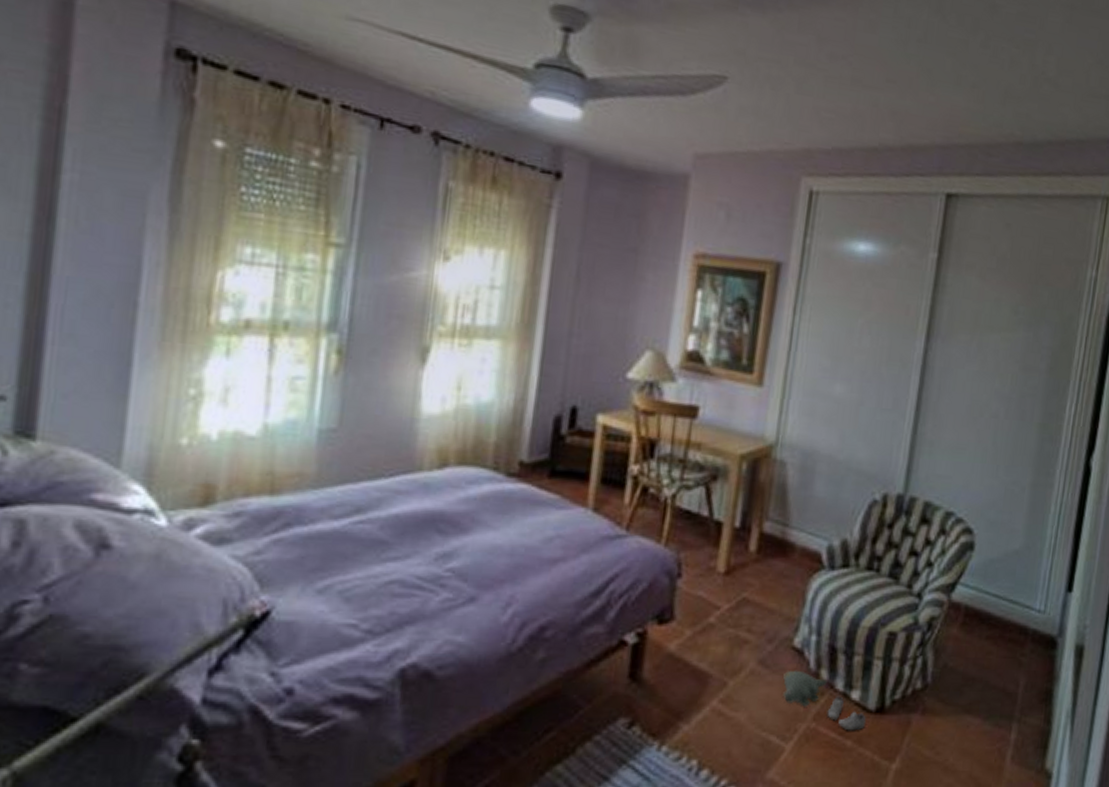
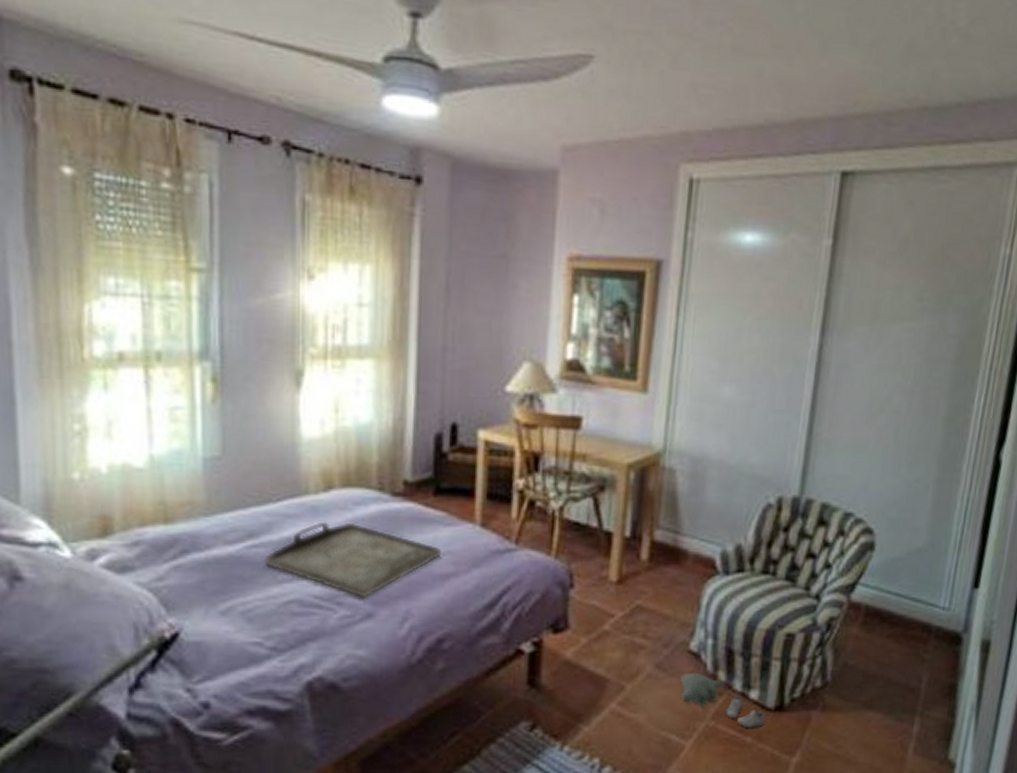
serving tray: none [368,499,551,581] -> present [263,521,441,598]

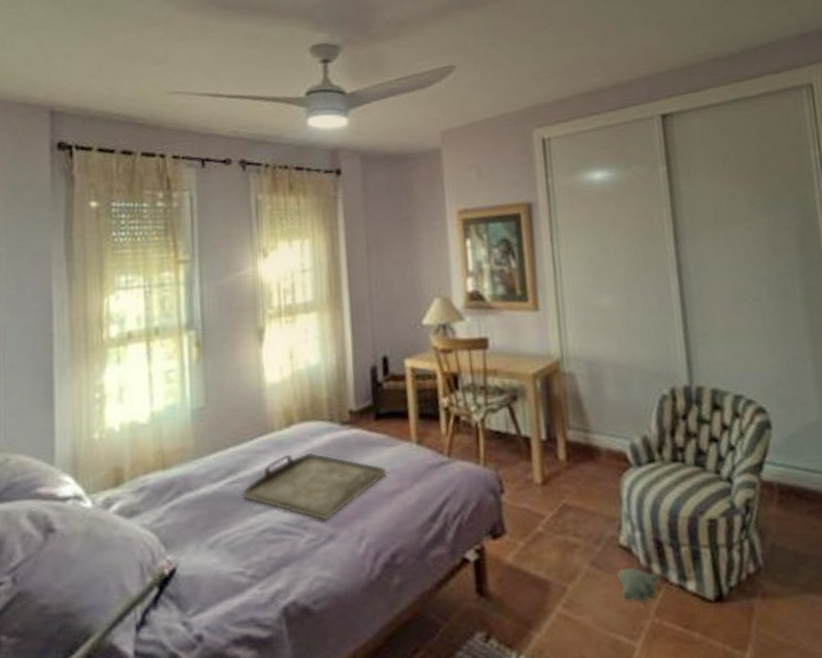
sneaker: present [725,696,766,728] -> none [667,588,709,623]

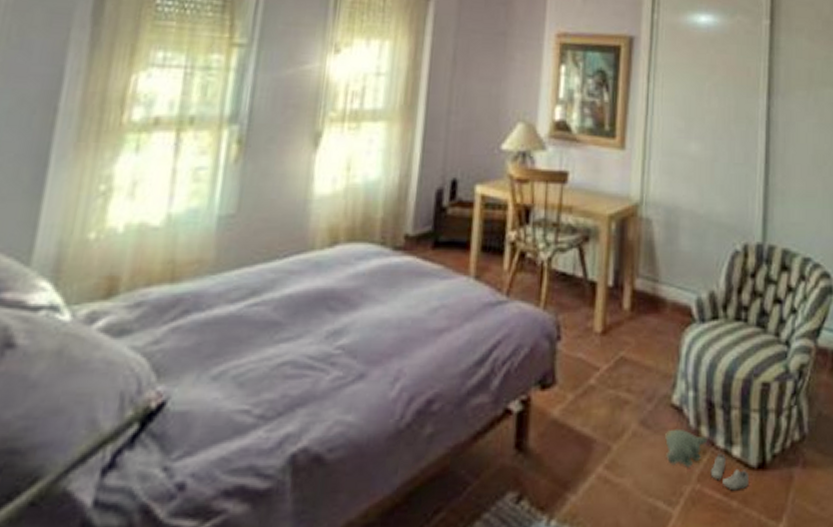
serving tray: present [241,452,386,521] -> none [262,277,436,357]
sneaker: none [667,588,709,623] -> present [710,453,750,491]

